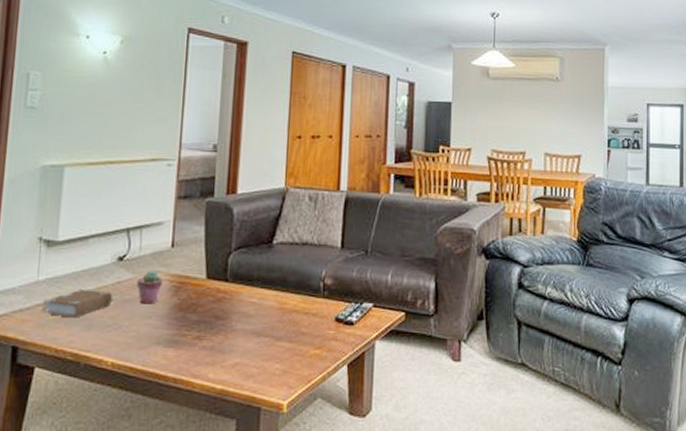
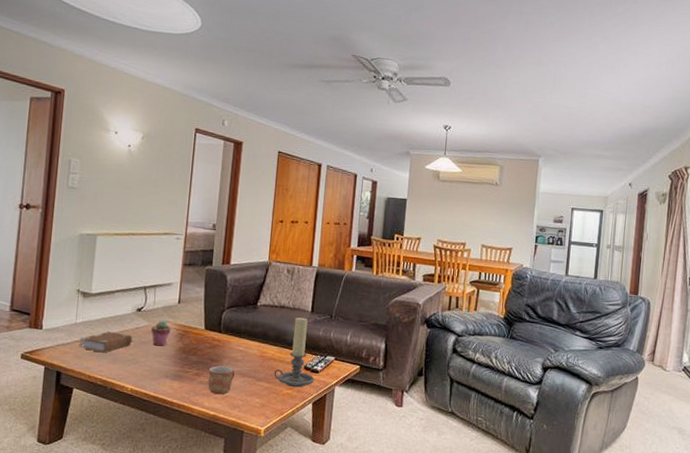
mug: none [213,324,248,362] -> present [208,365,235,395]
candle holder: none [297,254,349,346] -> present [273,316,315,388]

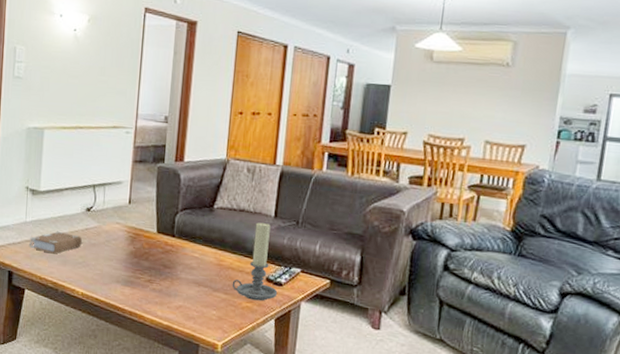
potted succulent: present [151,320,171,346] -> none [101,221,122,250]
mug: present [208,365,235,395] -> none [161,272,190,304]

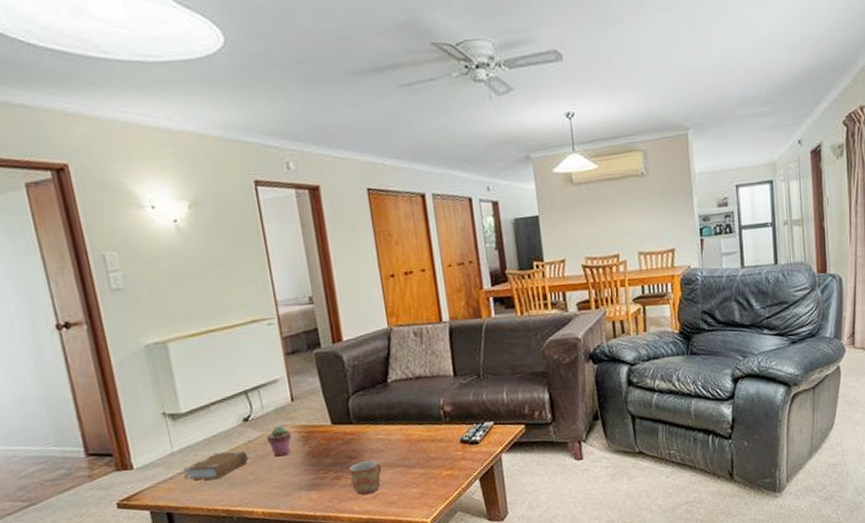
potted succulent: none [101,221,122,250] -> present [267,425,292,457]
mug: none [161,272,190,304] -> present [348,460,382,495]
candle holder: present [232,222,278,301] -> none [426,384,476,467]

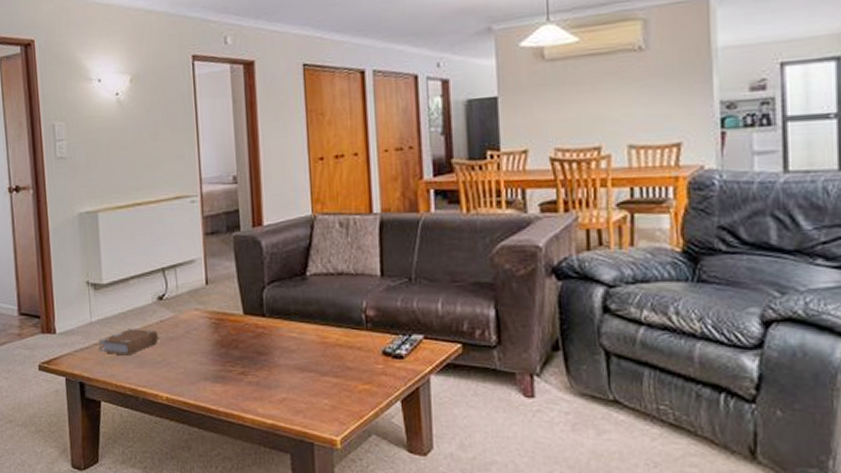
potted succulent: present [267,425,292,457] -> none [178,308,202,341]
mug: present [348,460,382,495] -> none [256,360,292,398]

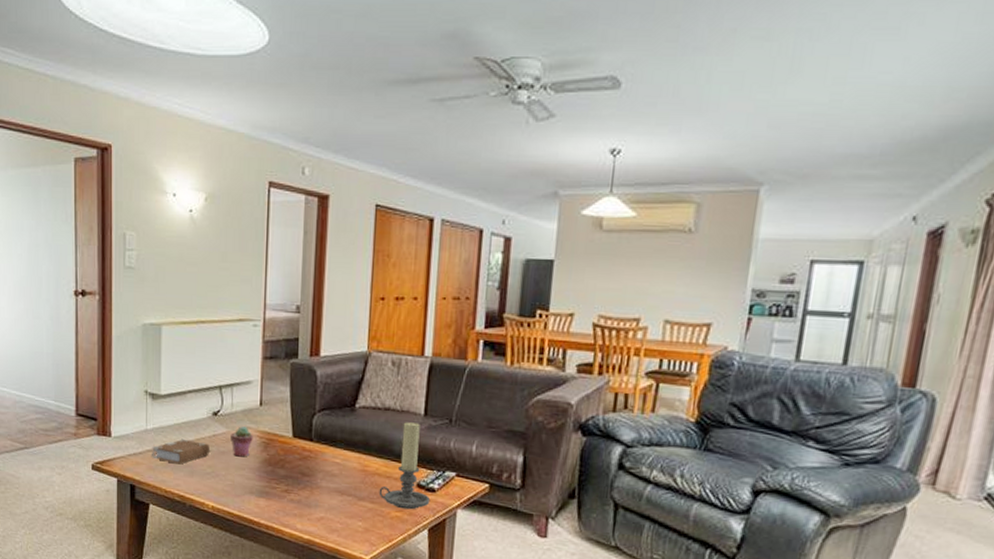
potted succulent: none [178,308,202,341] -> present [230,426,253,457]
candle holder: none [342,284,400,381] -> present [378,421,431,510]

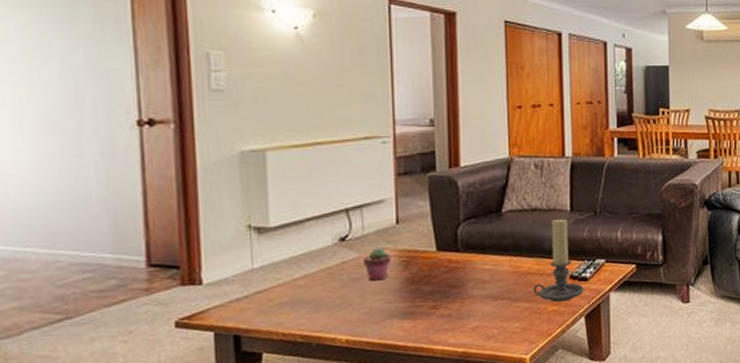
book: present [151,438,211,465] -> none [260,272,340,302]

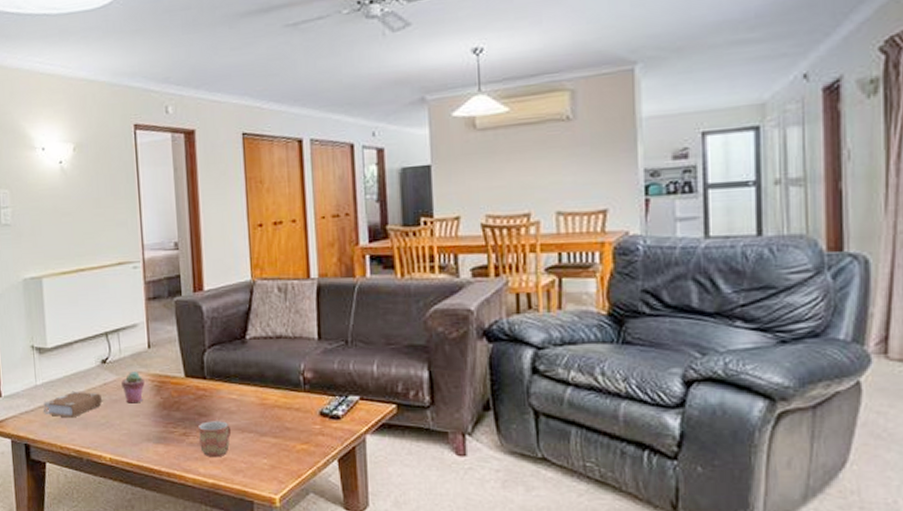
book: none [260,272,340,302] -> present [43,391,103,418]
mug: none [448,291,484,327] -> present [197,421,232,458]
candle holder: present [533,218,584,303] -> none [280,347,336,441]

